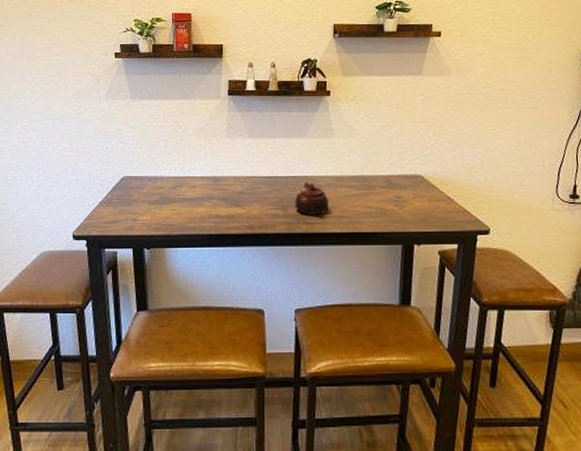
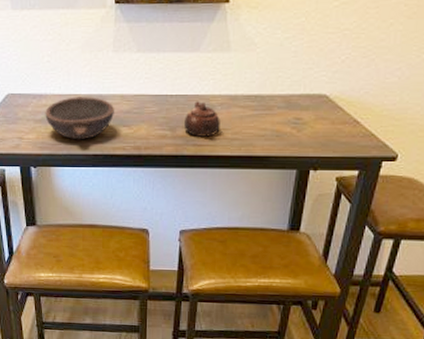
bowl: none [160,179,228,221] -> present [45,97,114,140]

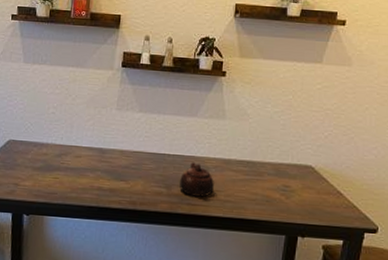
bowl: present [45,97,114,140] -> none [44,148,113,191]

